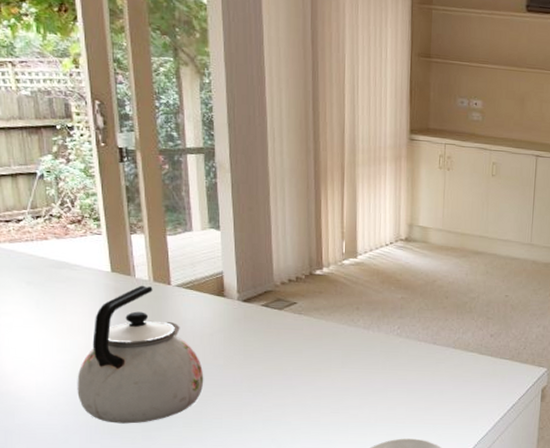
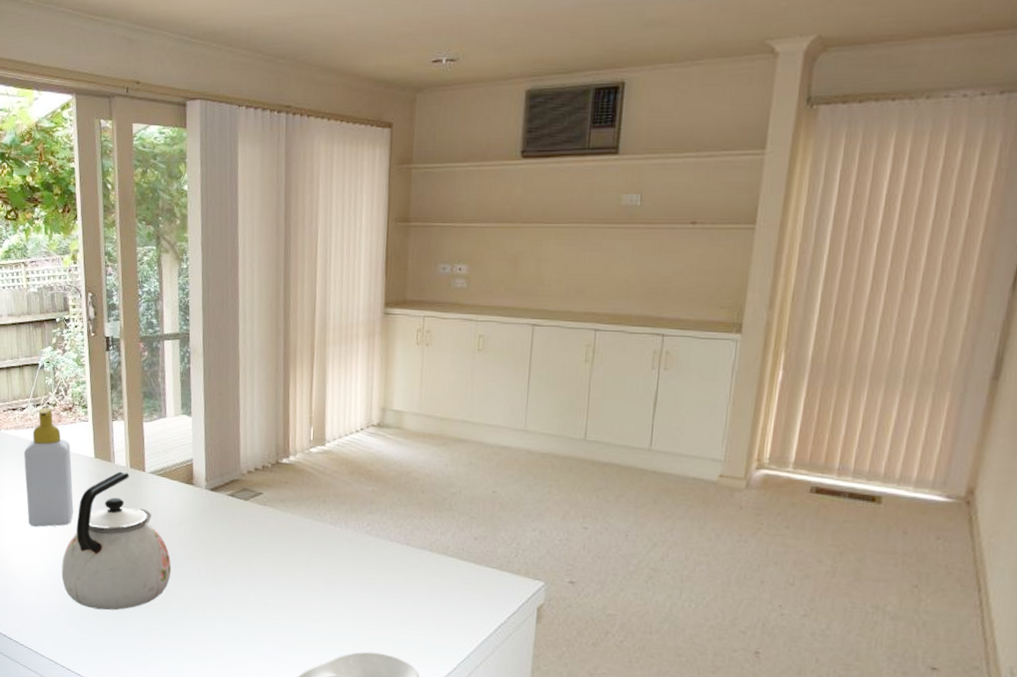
soap bottle: none [23,220,88,345] -> present [24,408,74,527]

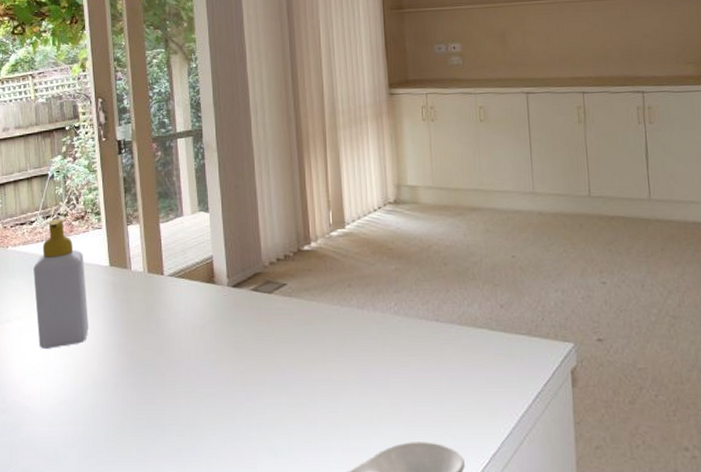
kettle: present [61,471,172,611] -> none [77,277,197,434]

